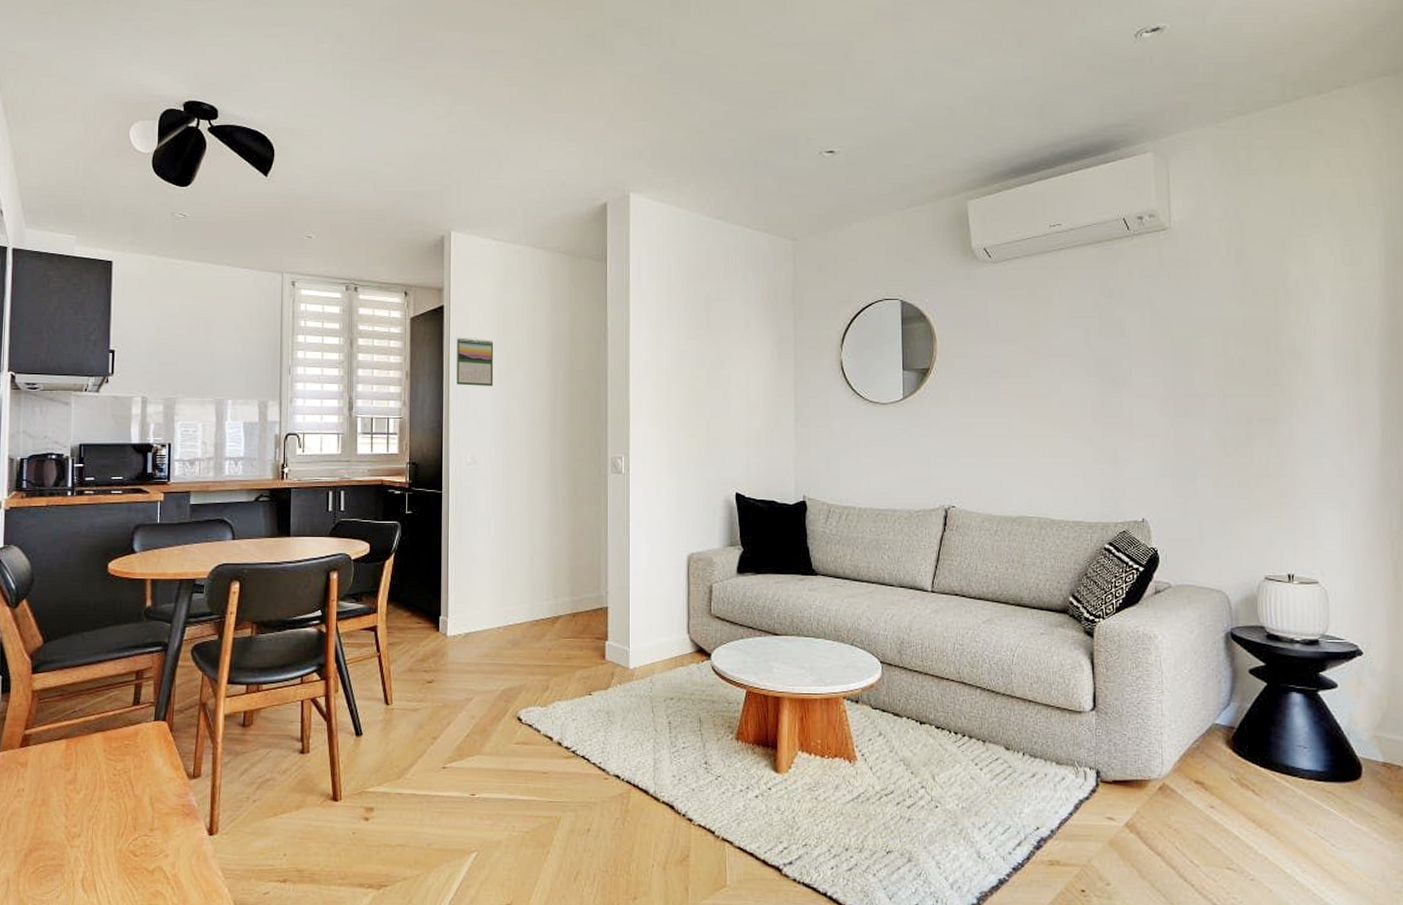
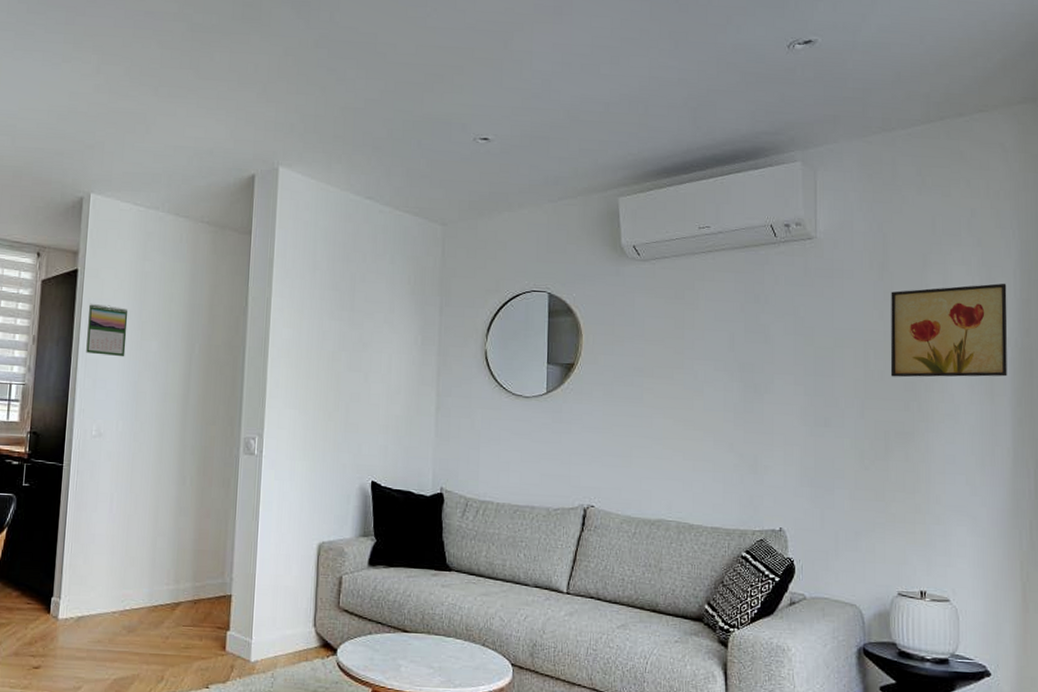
wall art: none [1249,261,1374,363] -> present [890,283,1007,378]

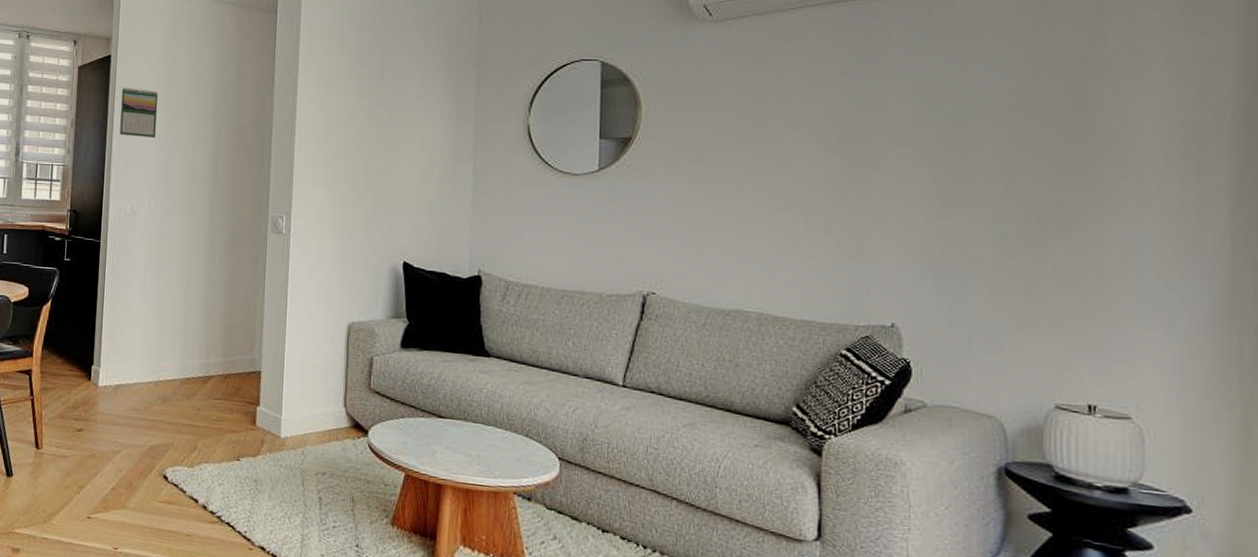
wall art: present [890,283,1007,378] -> none [1048,28,1225,148]

